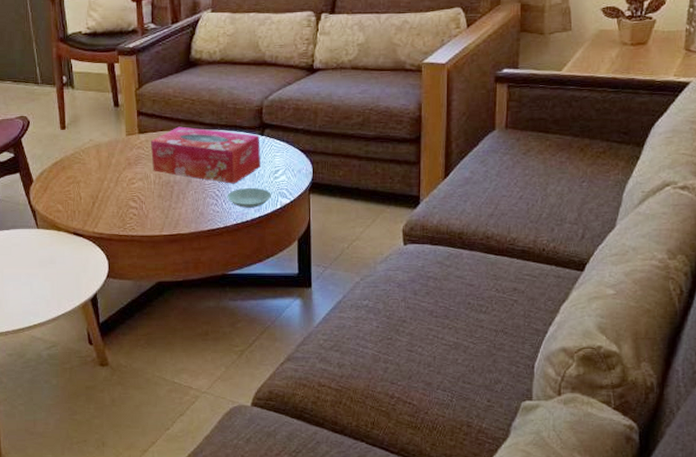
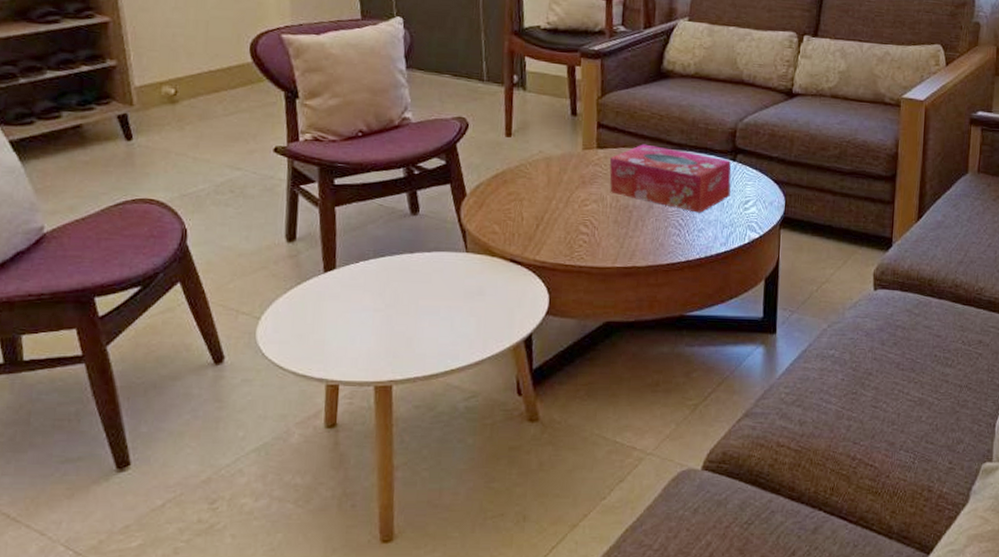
saucer: present [227,187,271,208] -> none [691,218,740,241]

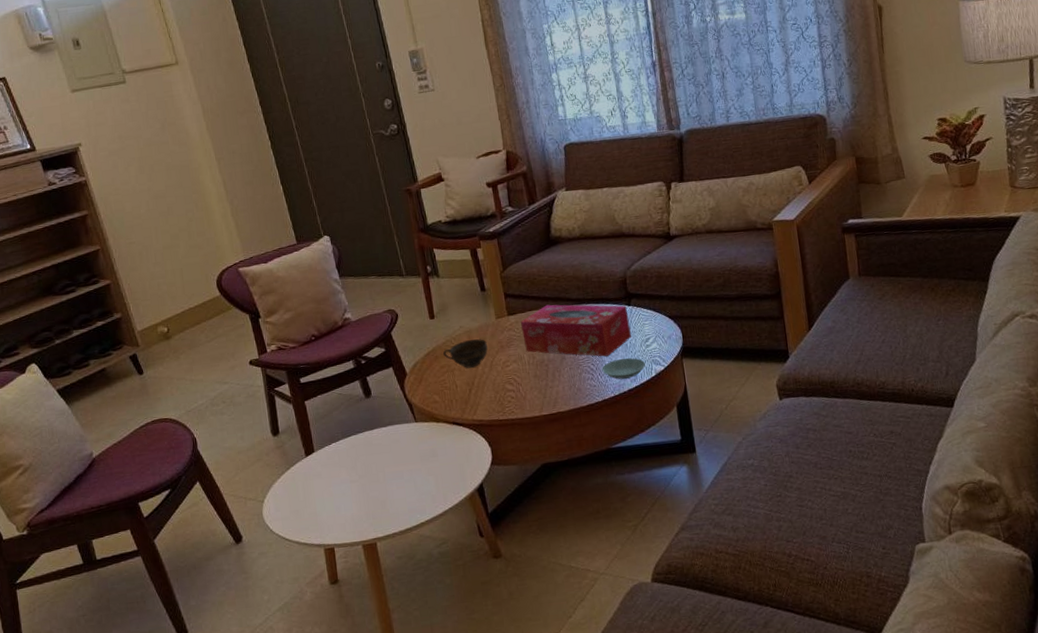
cup: none [514,167,567,200] -> present [443,339,488,368]
saucer: none [691,218,740,241] -> present [601,358,646,380]

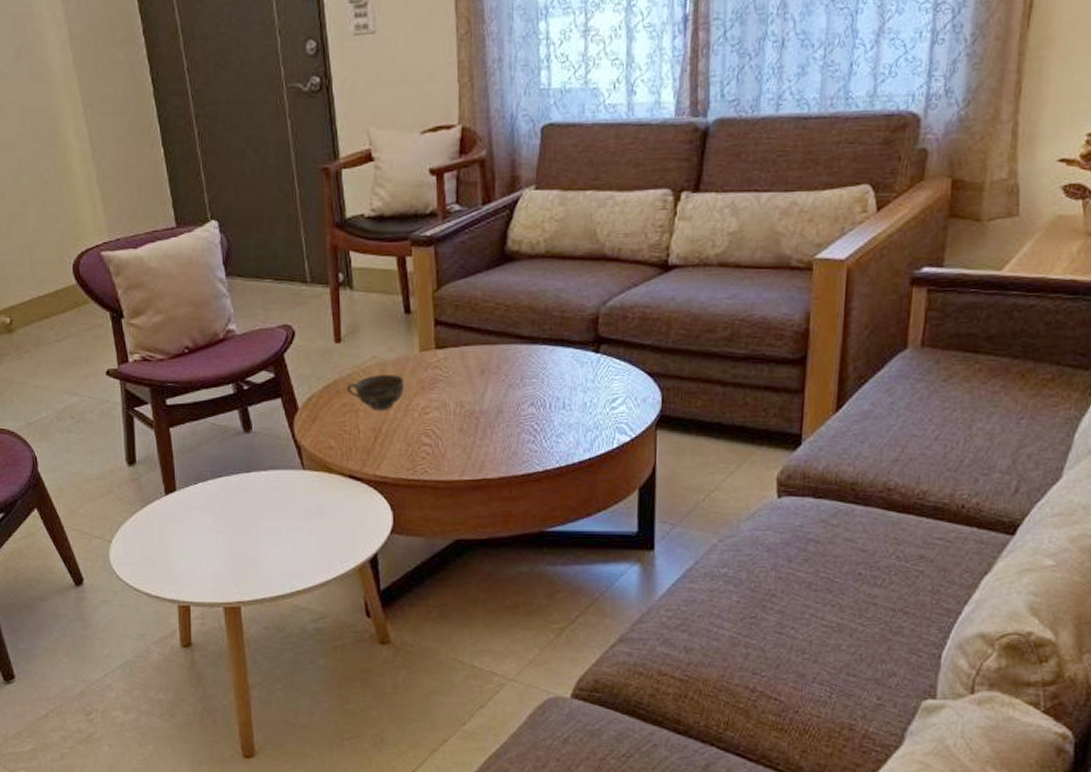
tissue box: present [520,304,631,357] -> none [450,340,594,416]
saucer: present [601,358,646,380] -> none [548,420,606,447]

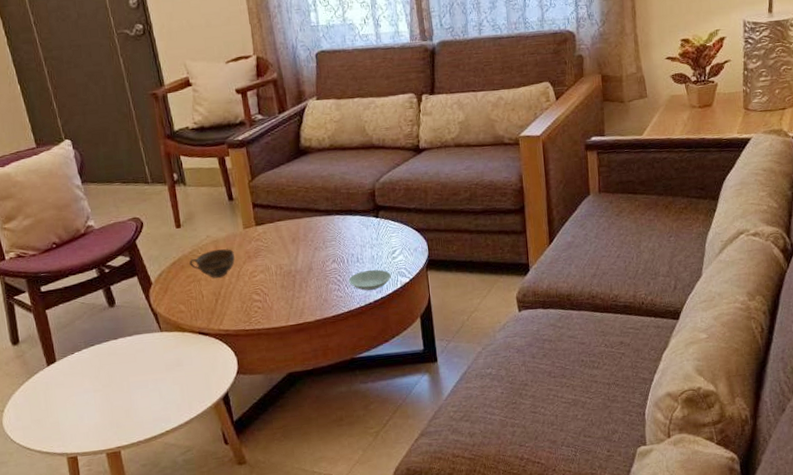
saucer: none [548,420,606,447] -> present [348,269,391,291]

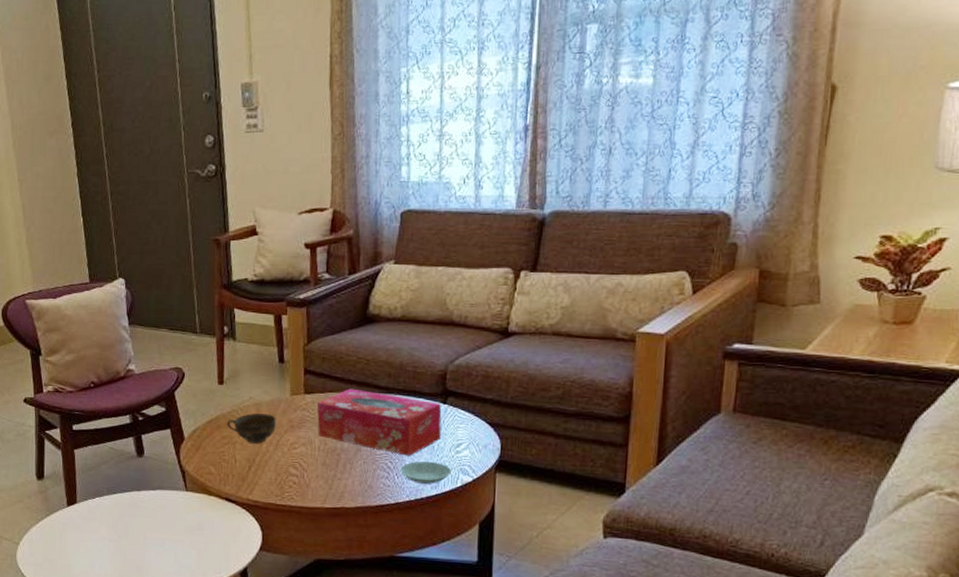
tissue box: none [268,215,378,268] -> present [316,388,442,456]

